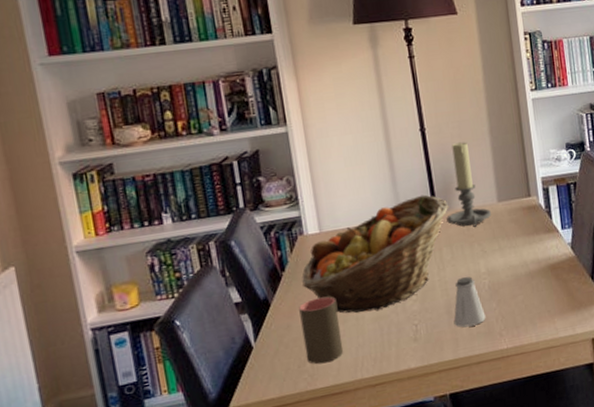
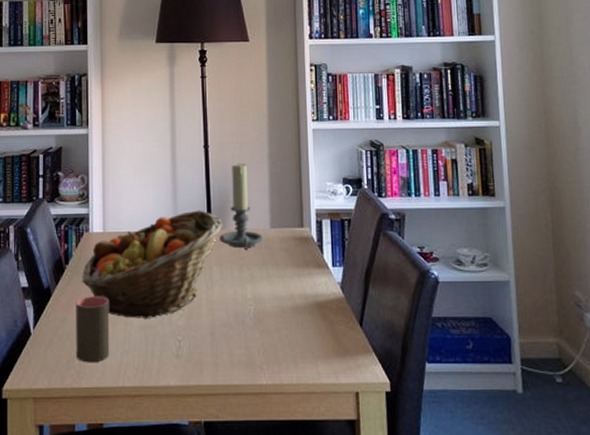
saltshaker: present [453,276,486,328] -> none [216,299,248,353]

